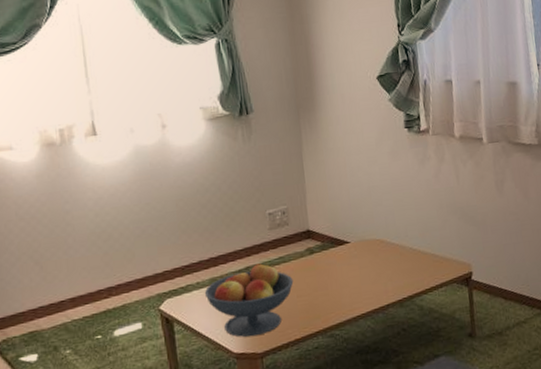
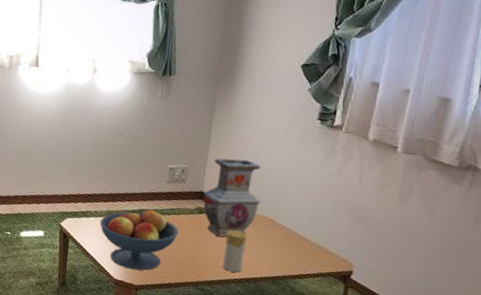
vase: none [310,184,370,274] -> present [203,158,261,237]
candle: none [343,261,367,308] -> present [222,230,247,273]

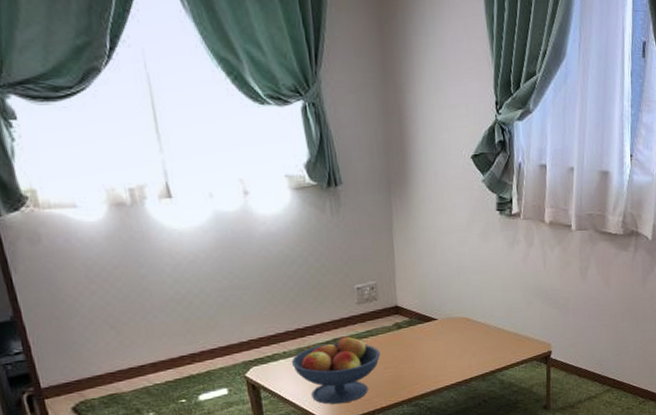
vase: present [203,158,261,237] -> none [398,263,457,349]
candle: present [222,230,247,273] -> none [429,337,451,380]

